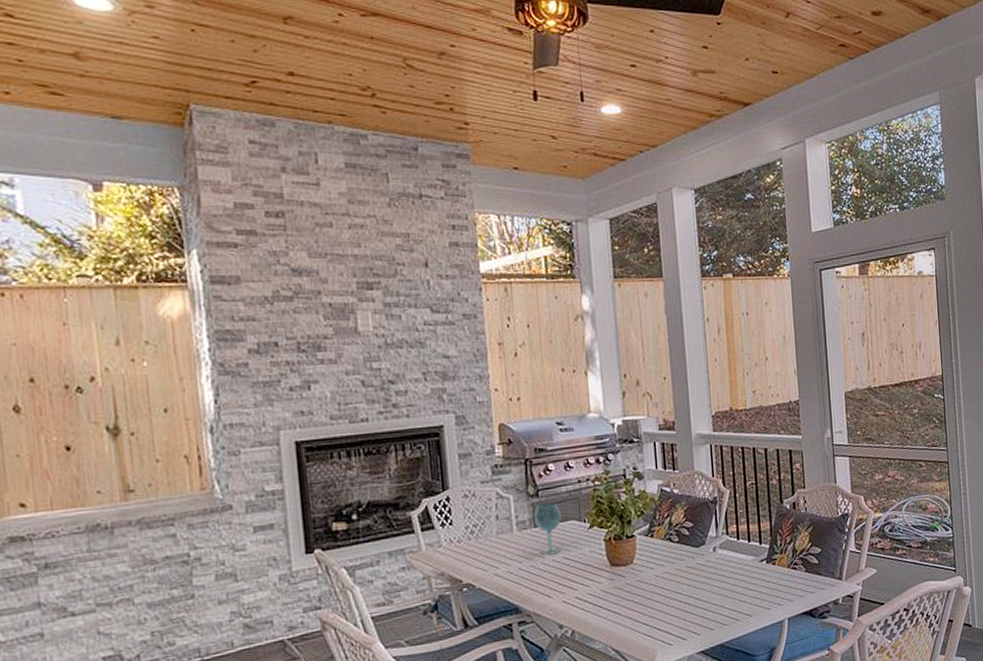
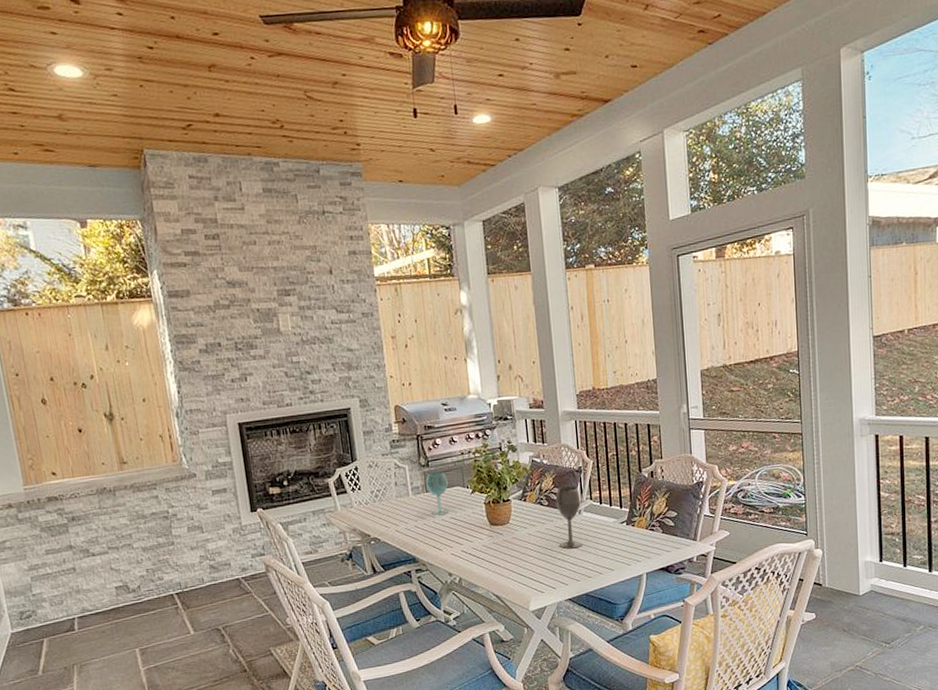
wine glass: none [687,519,717,593] -> present [555,486,582,549]

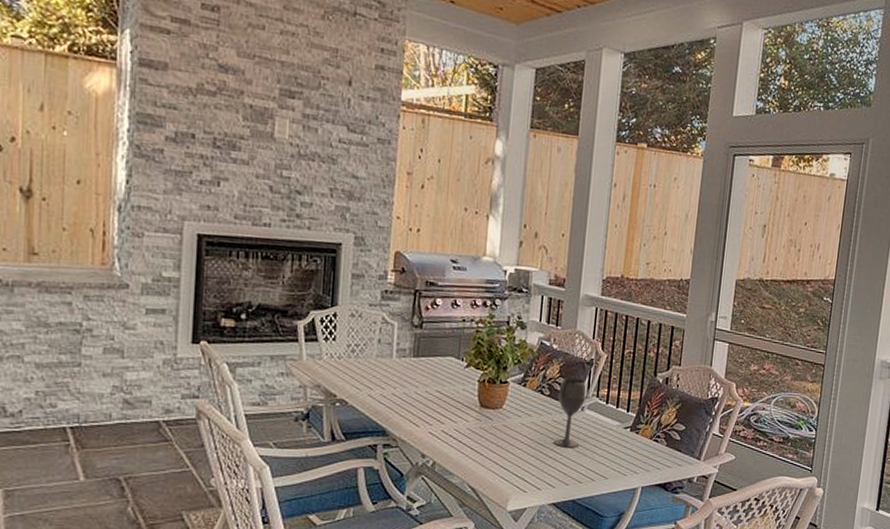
wine glass: present [426,471,448,516] -> none [415,334,441,387]

